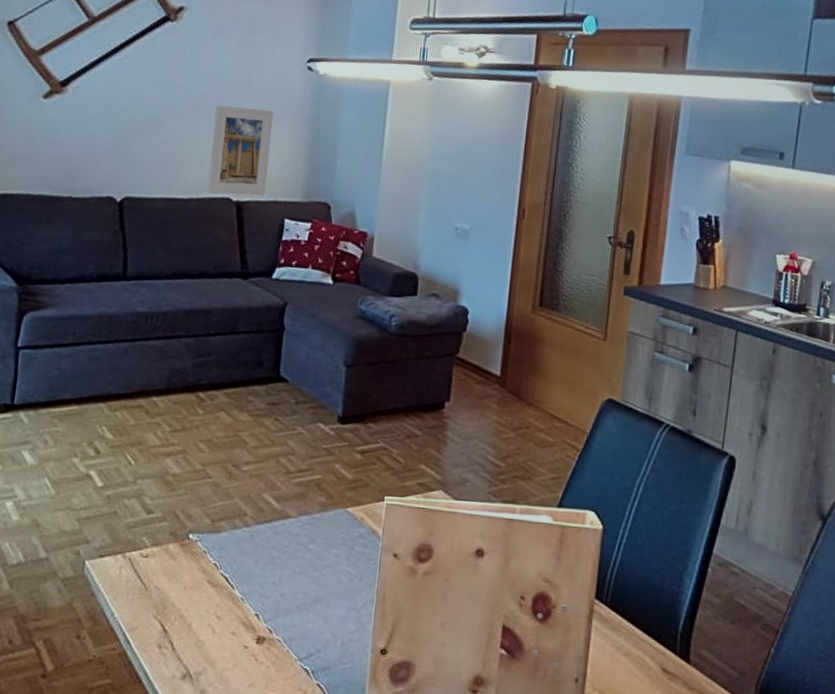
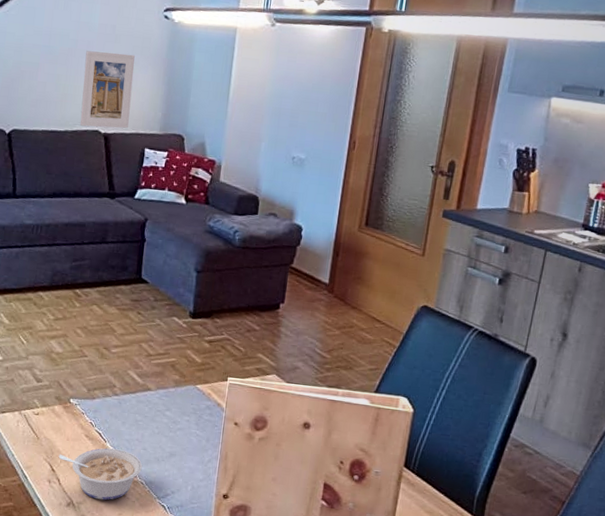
legume: none [172,596,280,668] -> present [58,448,143,501]

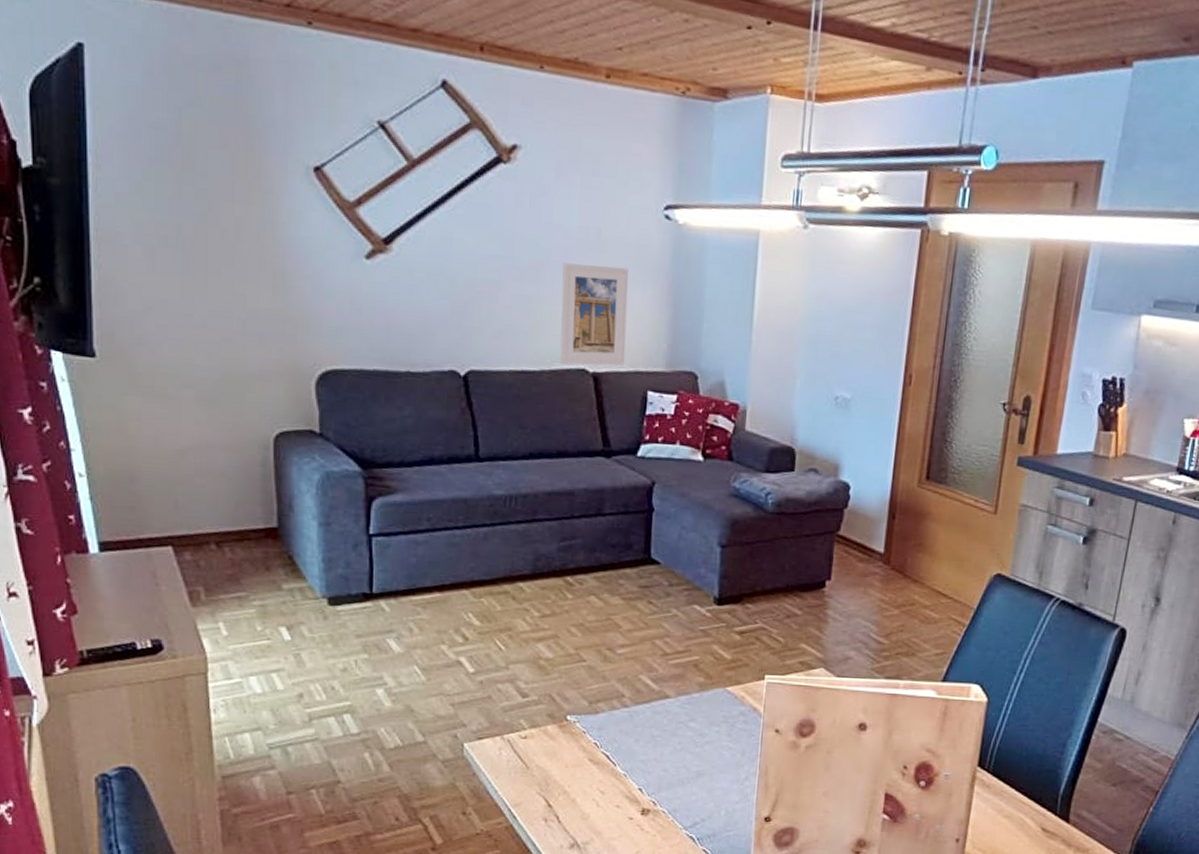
legume: present [58,448,143,501] -> none [555,773,663,837]

